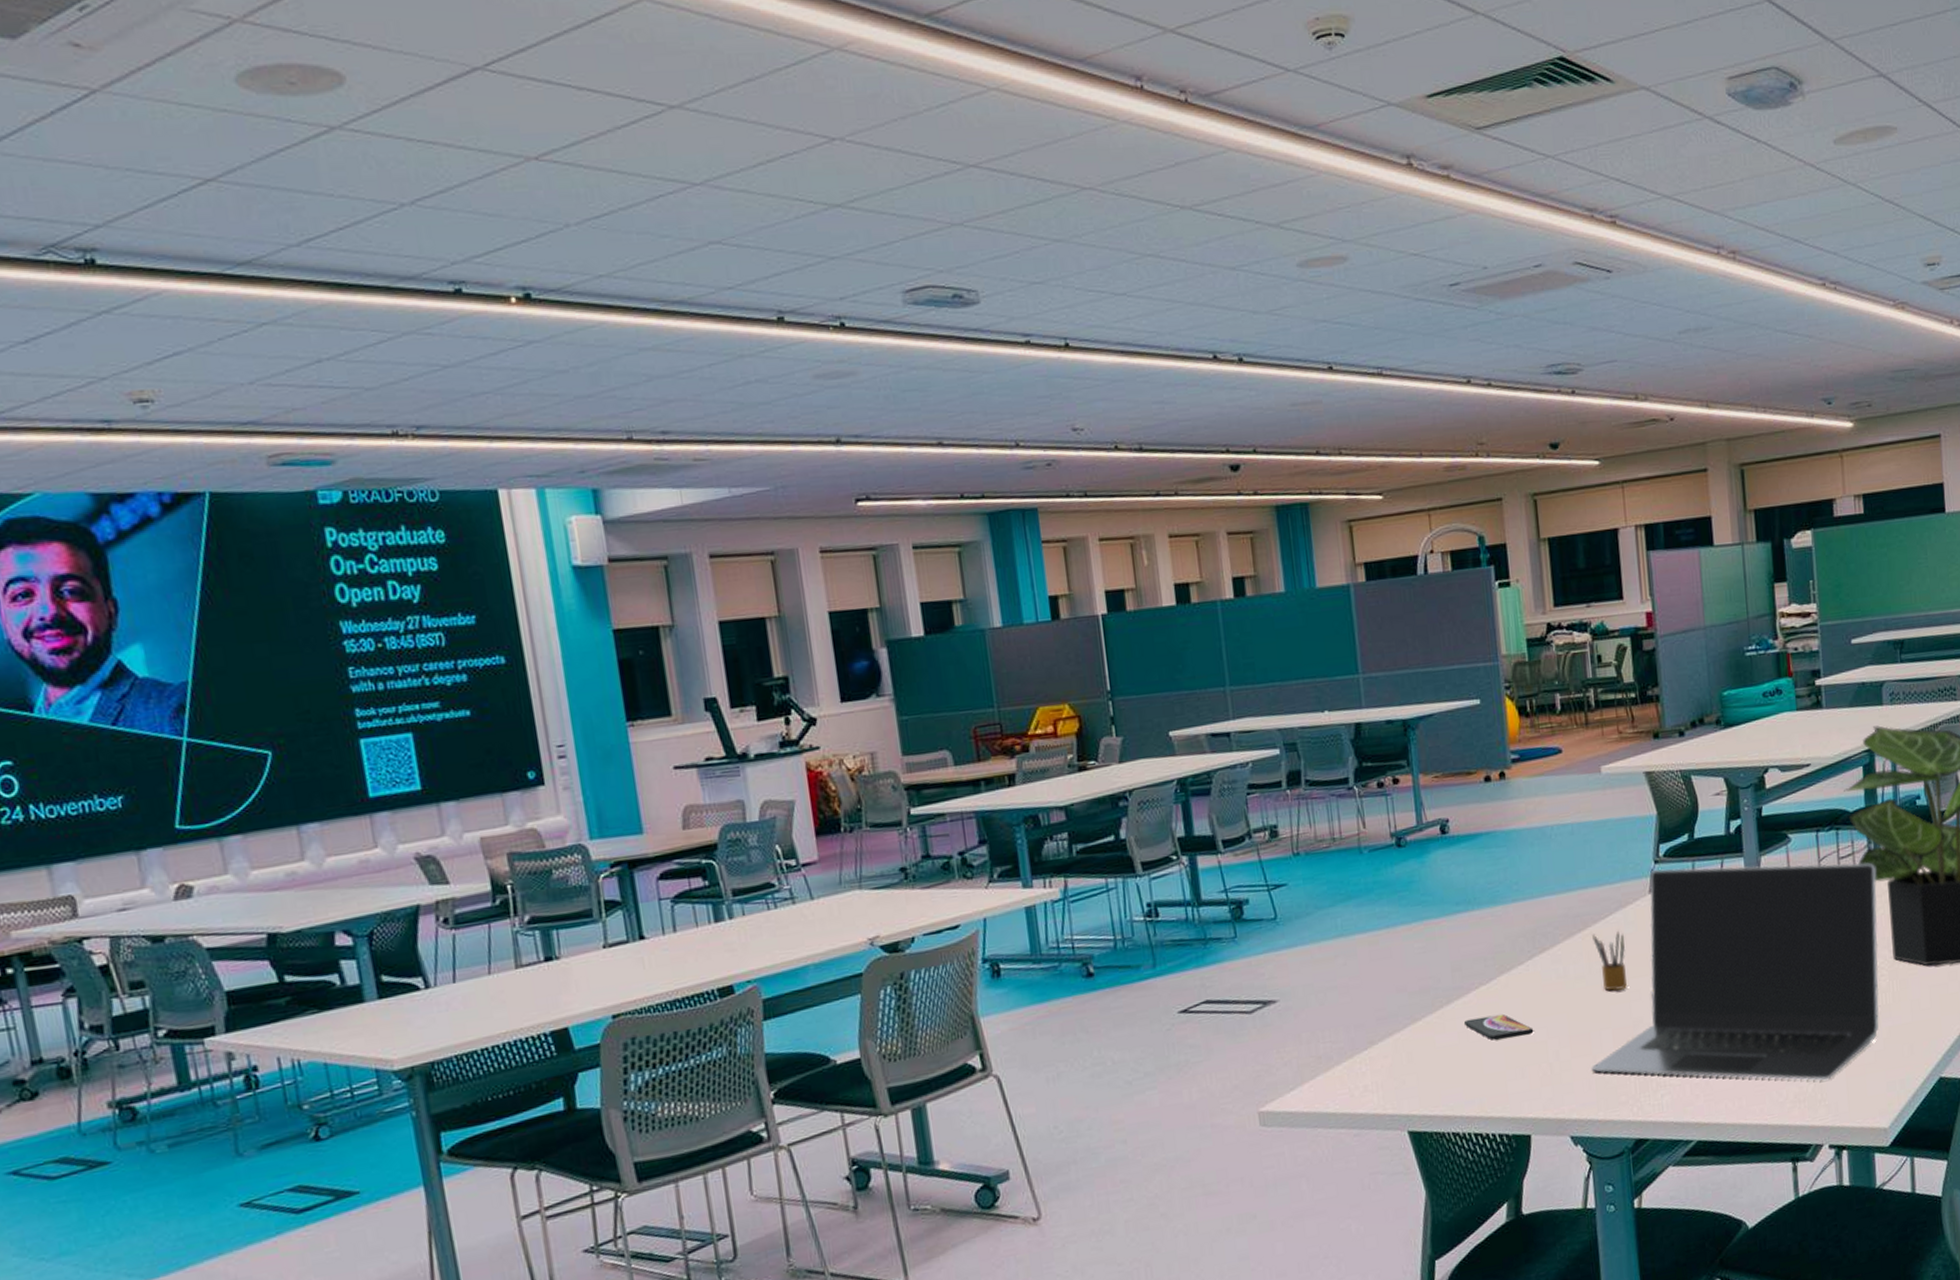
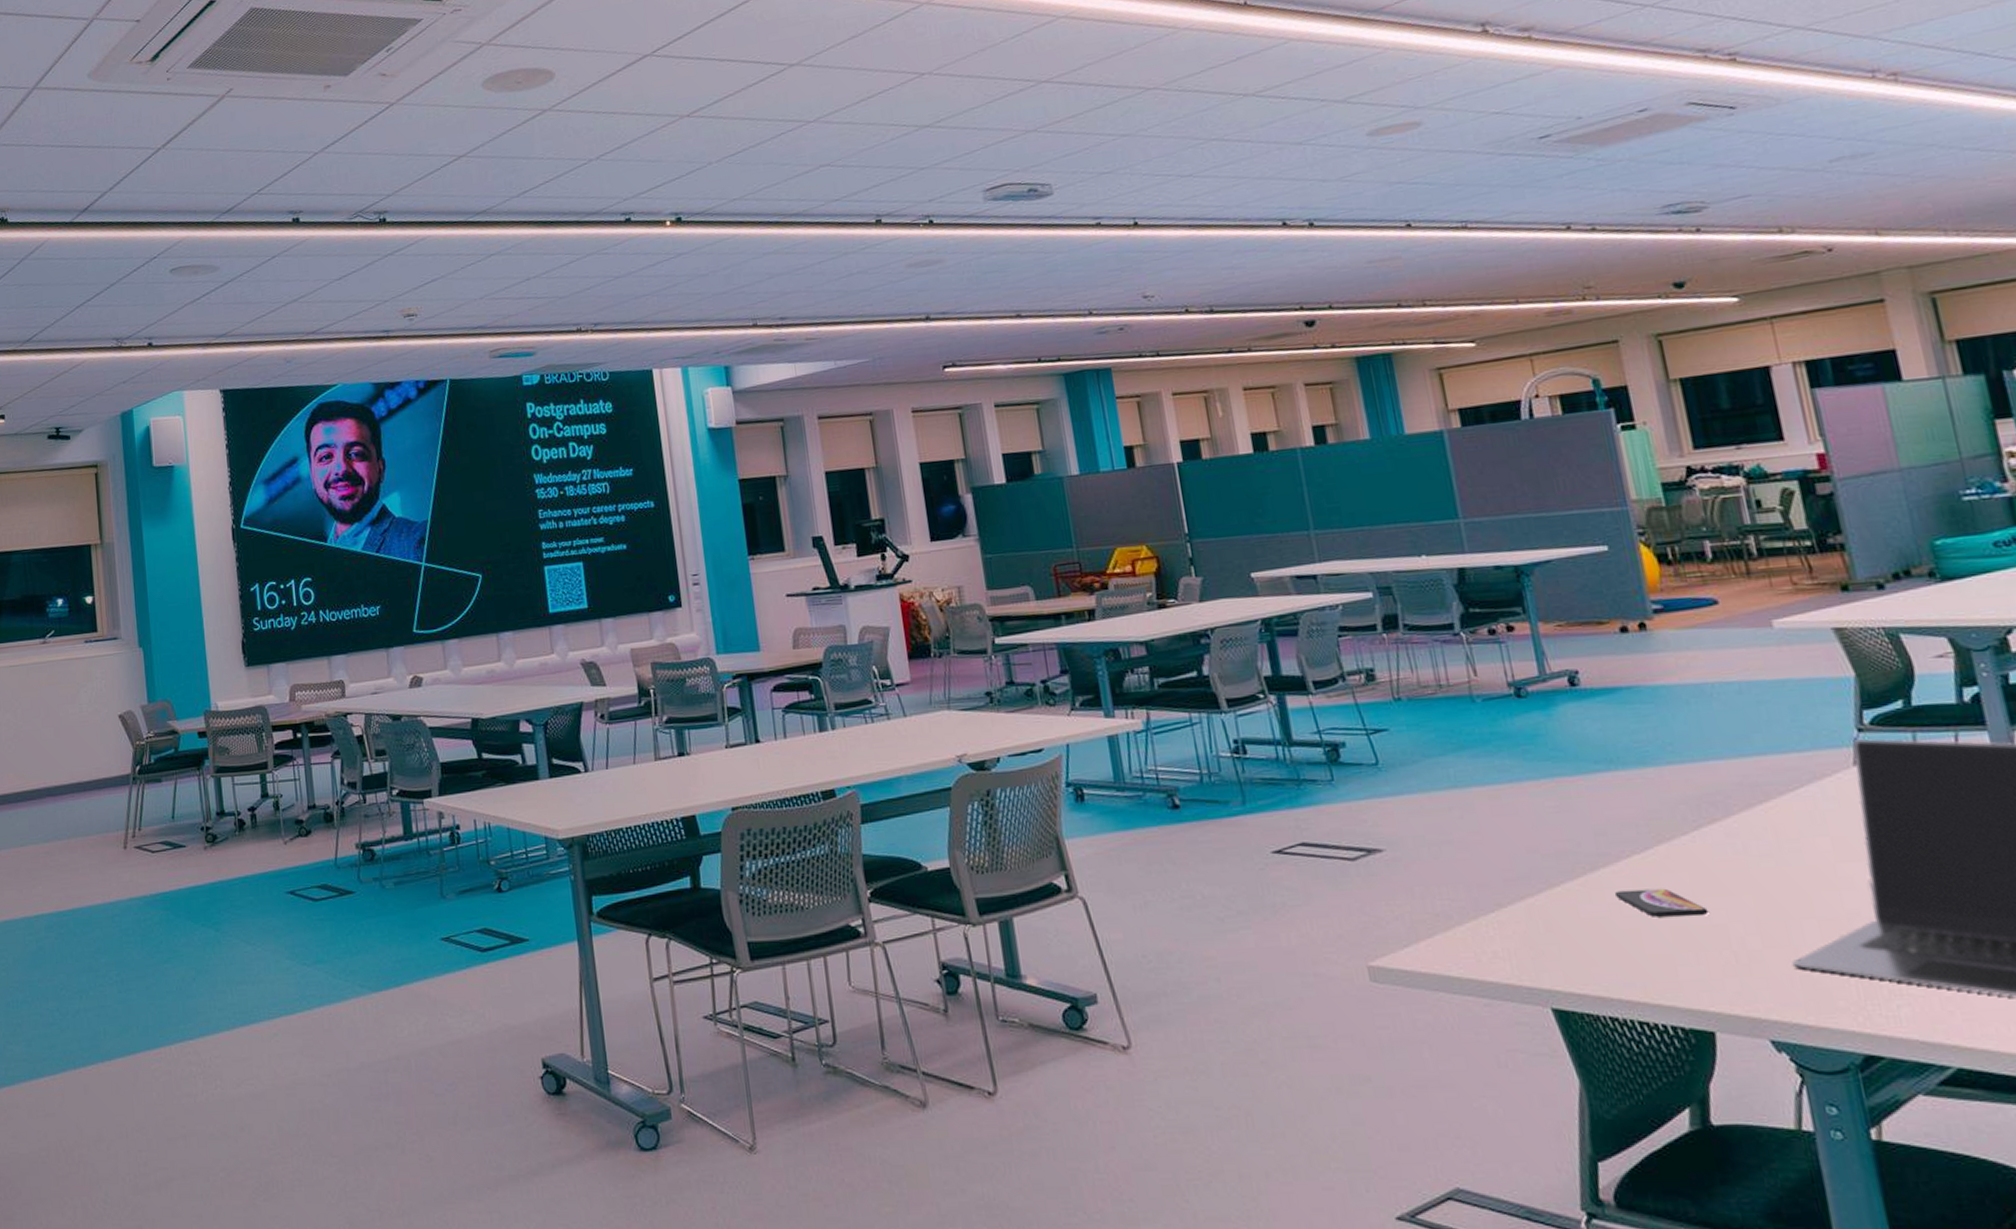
pencil box: present [1592,930,1627,991] -> none [1778,805,1833,876]

